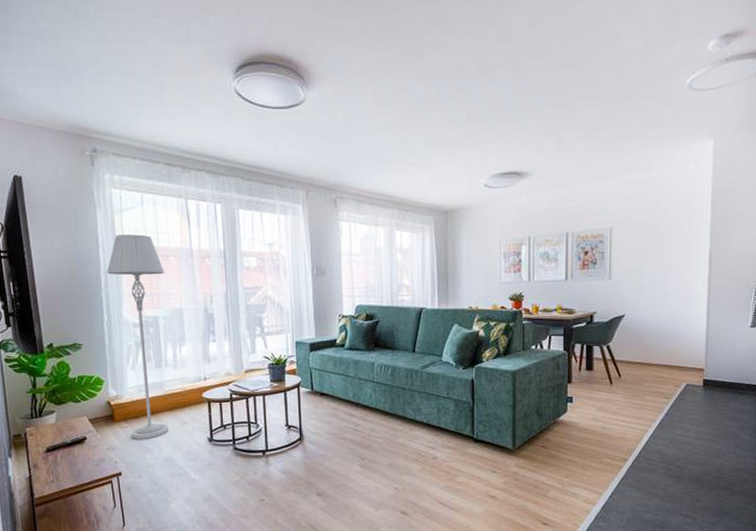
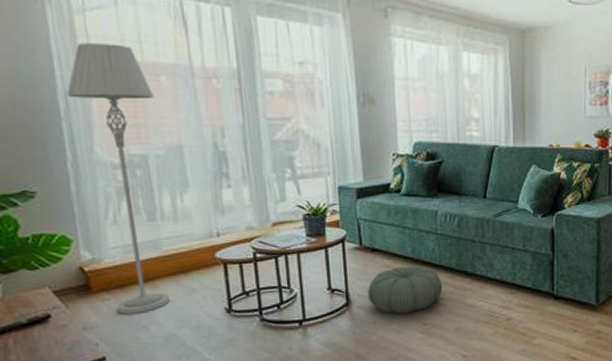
pouf: none [317,408,378,449] -> present [368,266,443,314]

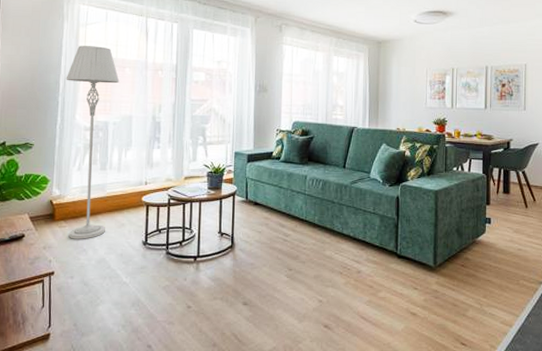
pouf: present [368,266,443,314] -> none [248,219,307,259]

